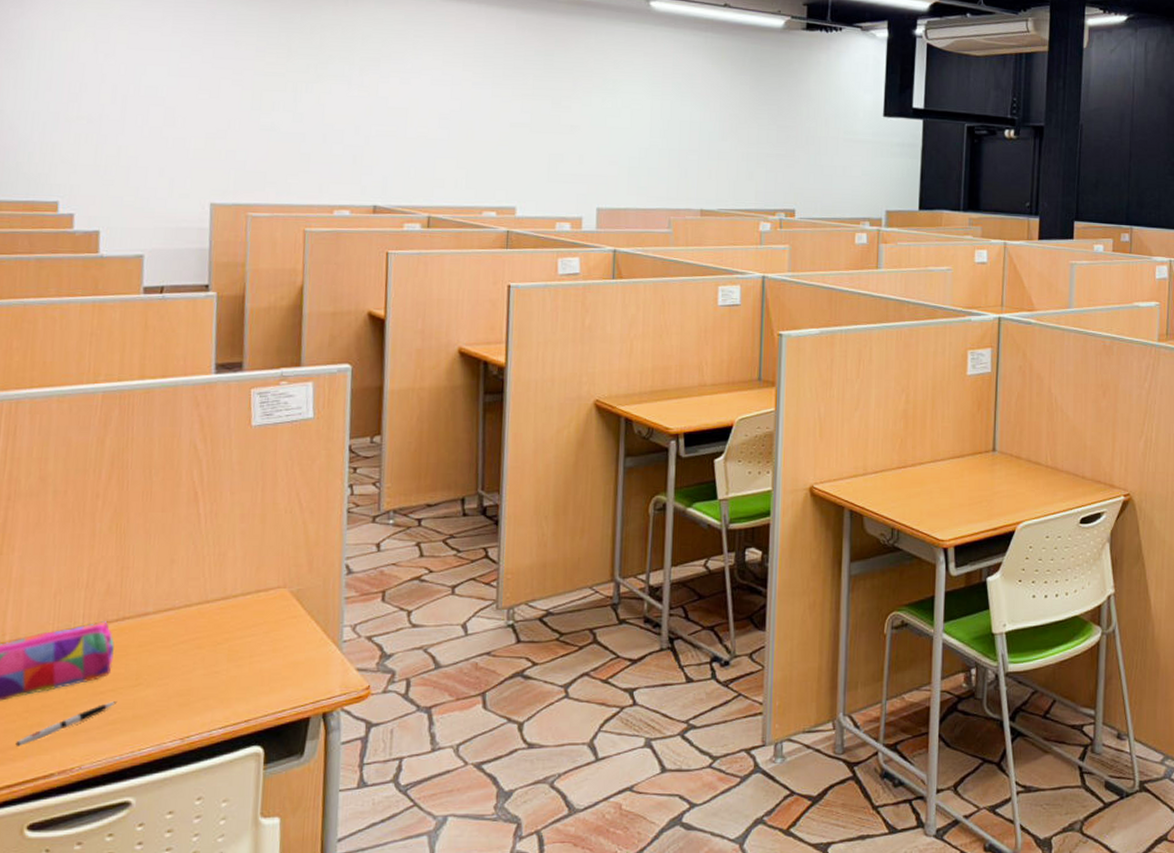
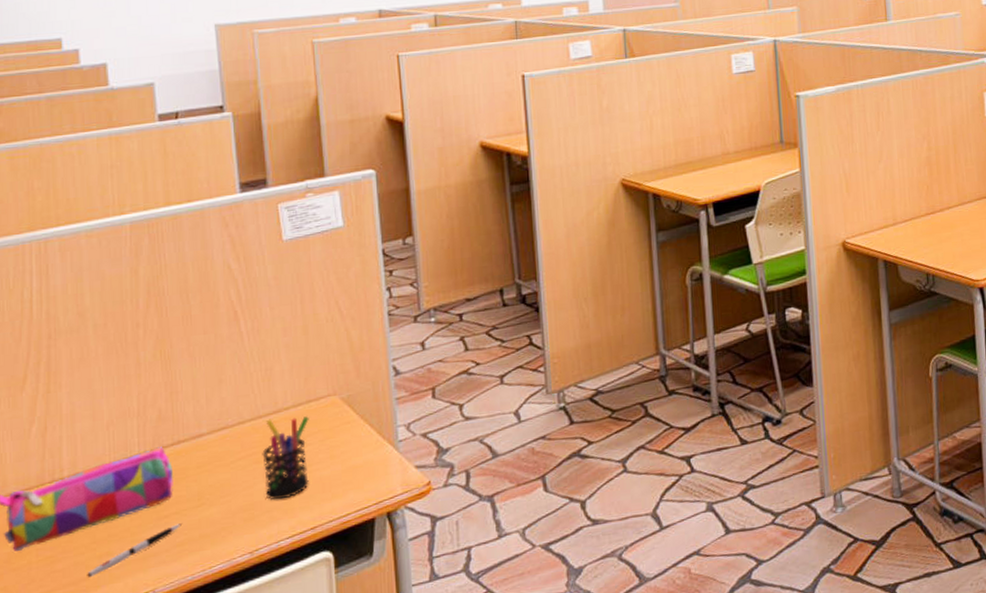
pen holder: none [204,605,256,688] -> present [262,416,309,500]

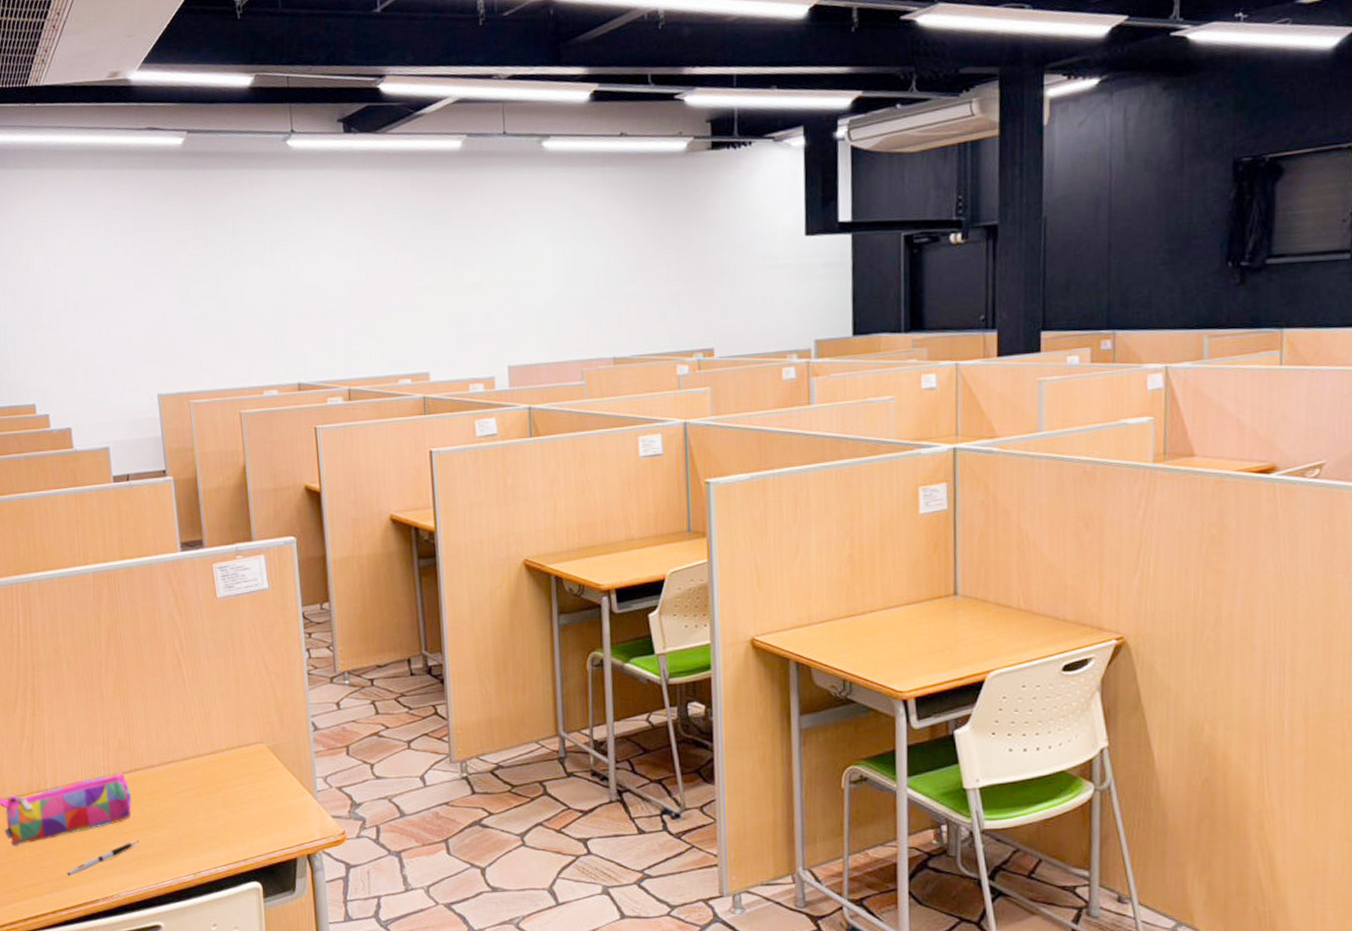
pen holder: present [262,416,309,500] -> none [202,758,241,831]

